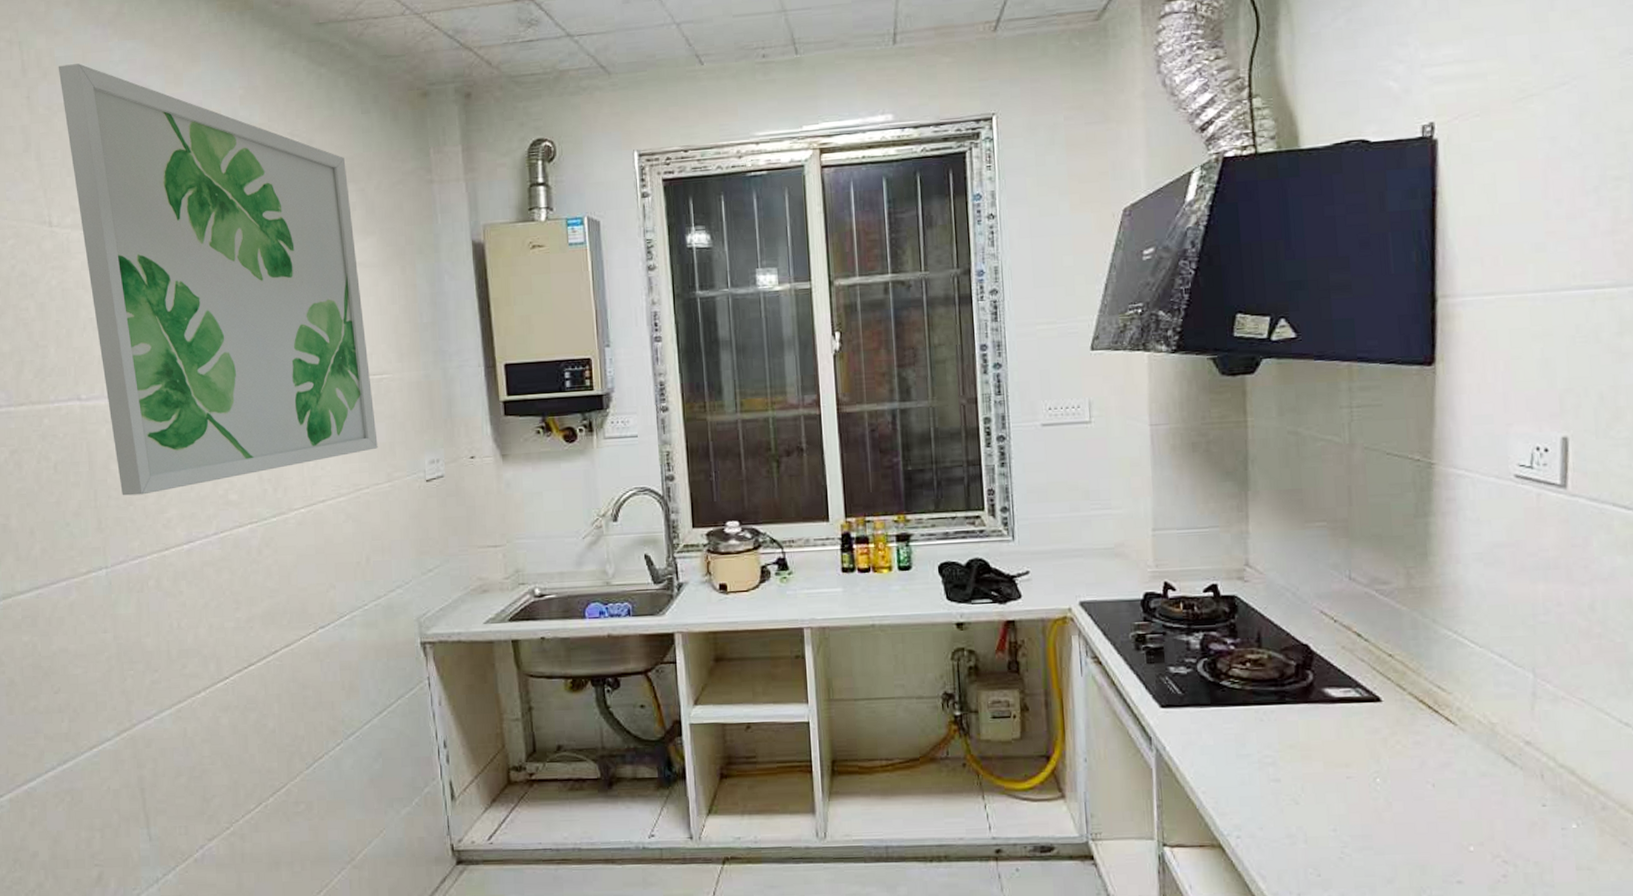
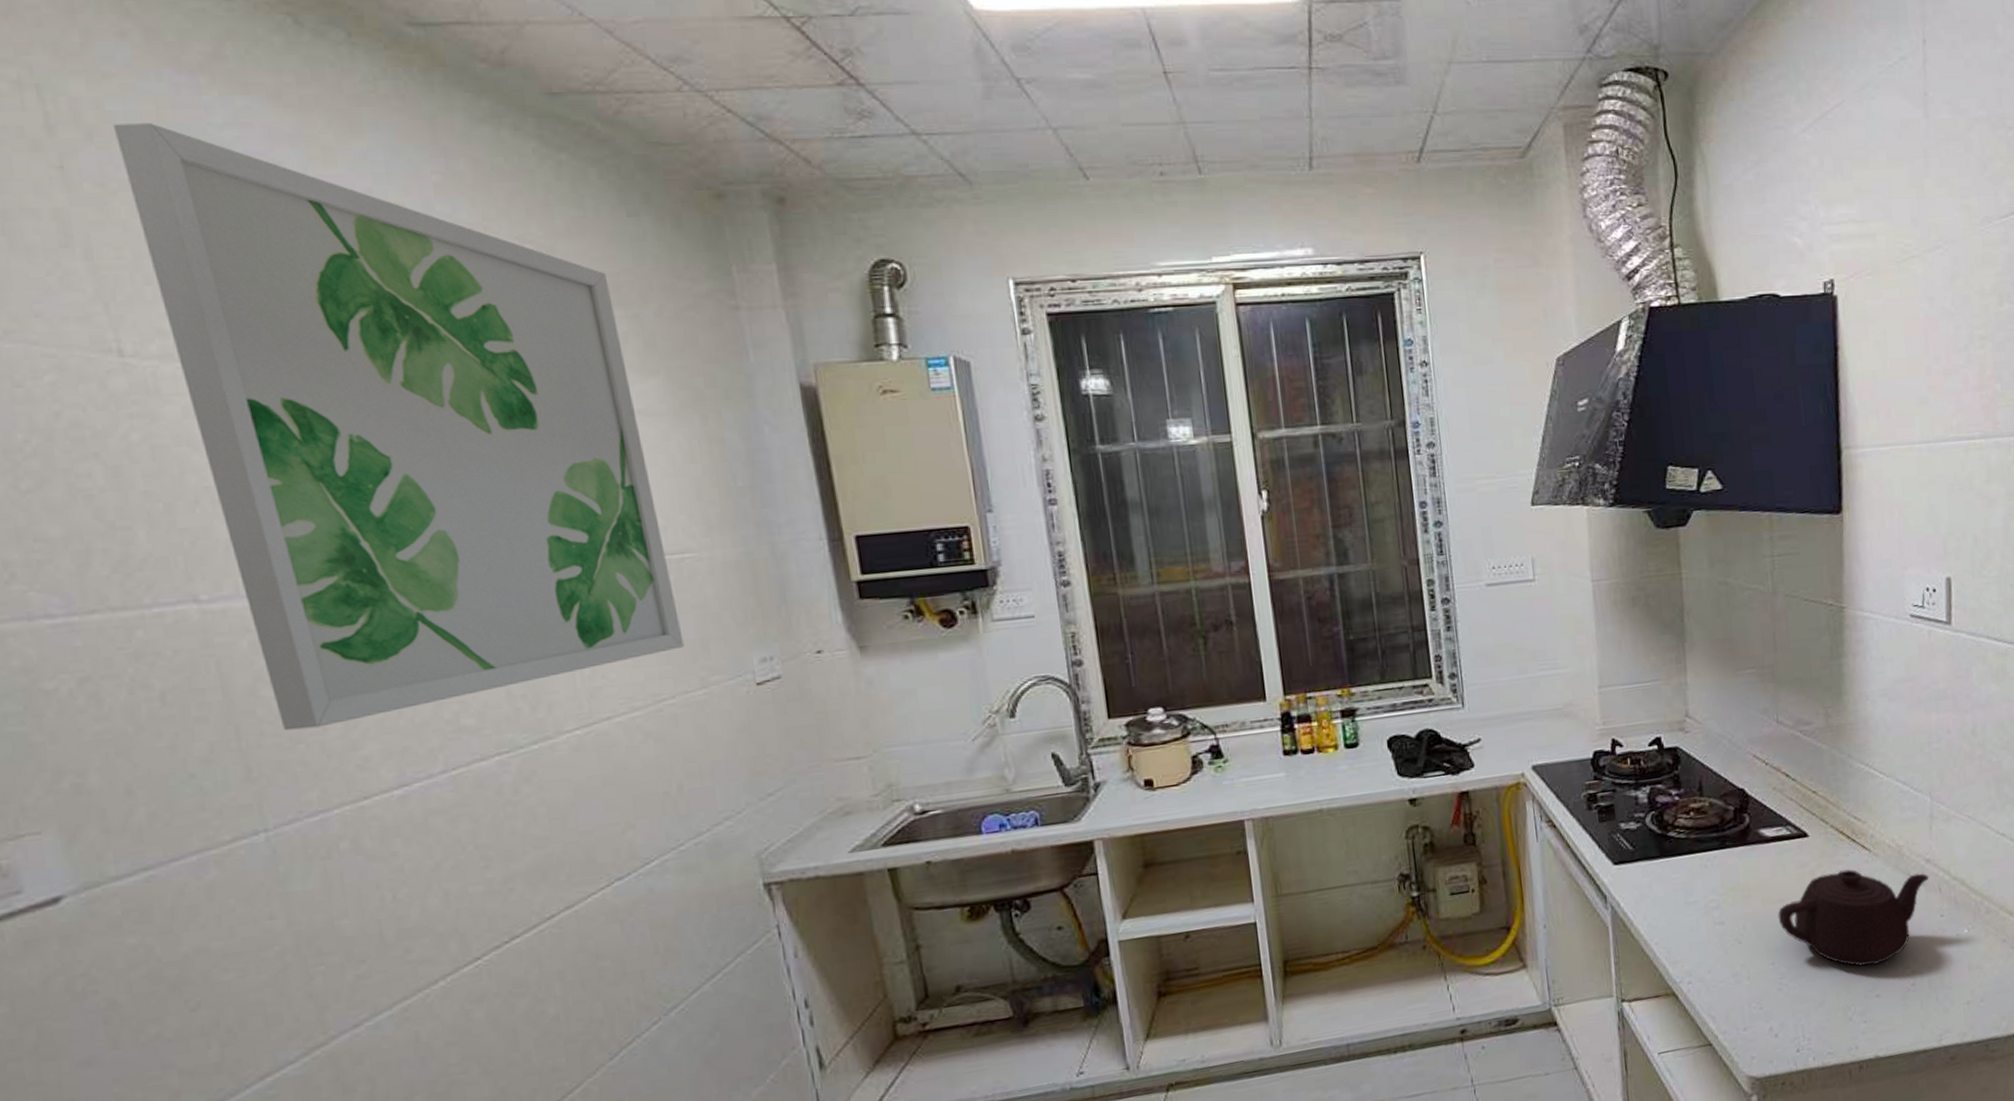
teapot: none [1342,741,1529,848] -> present [1778,869,1929,967]

